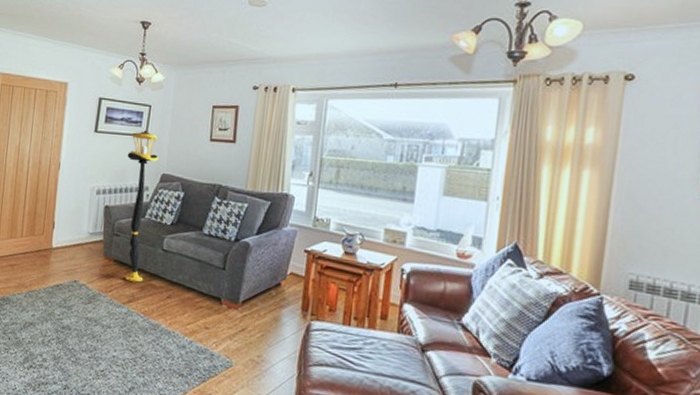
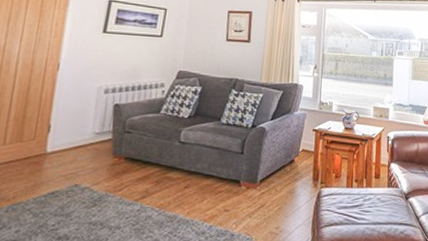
floor lamp: present [125,130,159,282] -> none [138,31,175,177]

